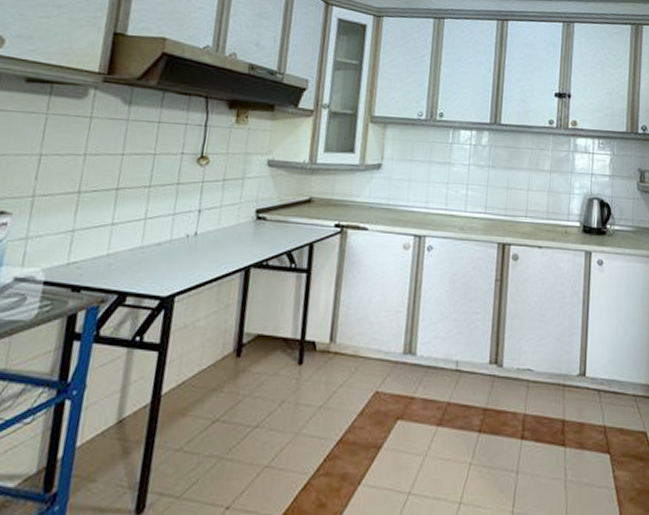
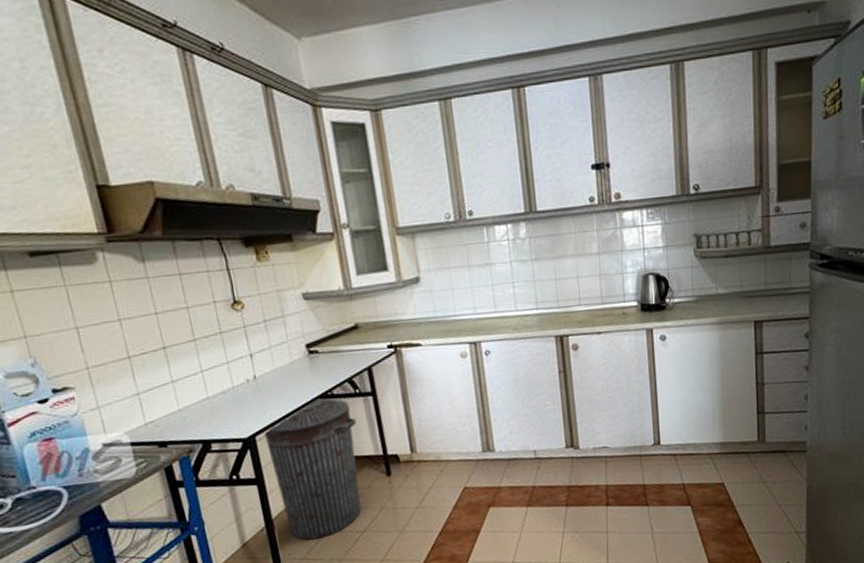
trash can: none [176,265,283,428] -> present [262,397,361,541]

